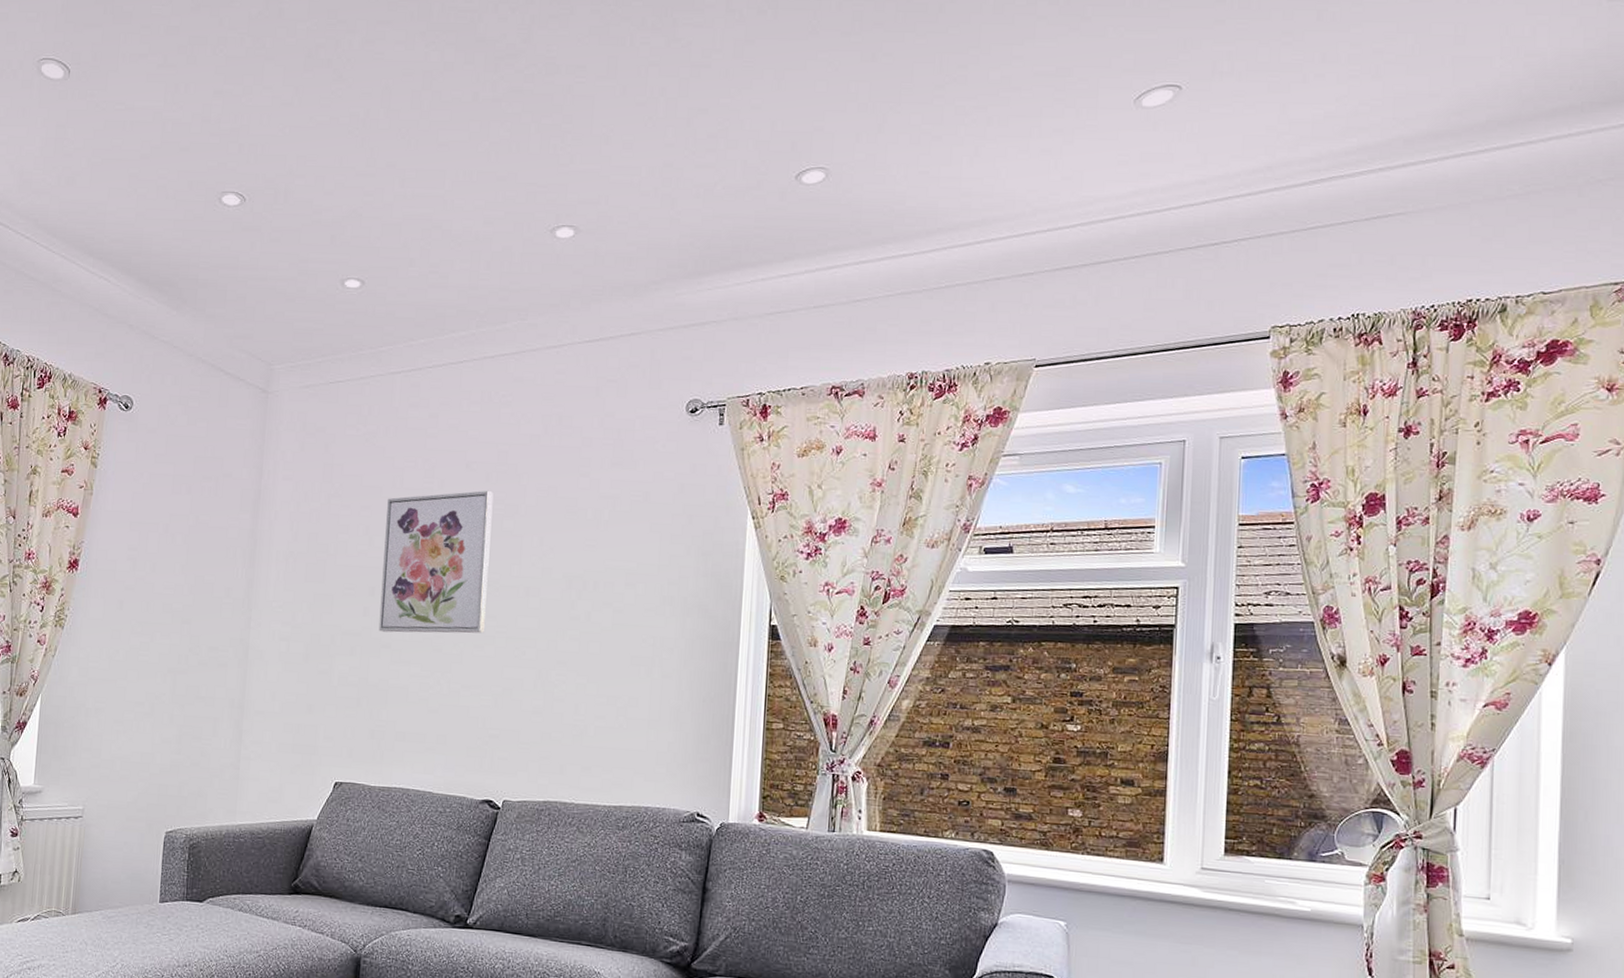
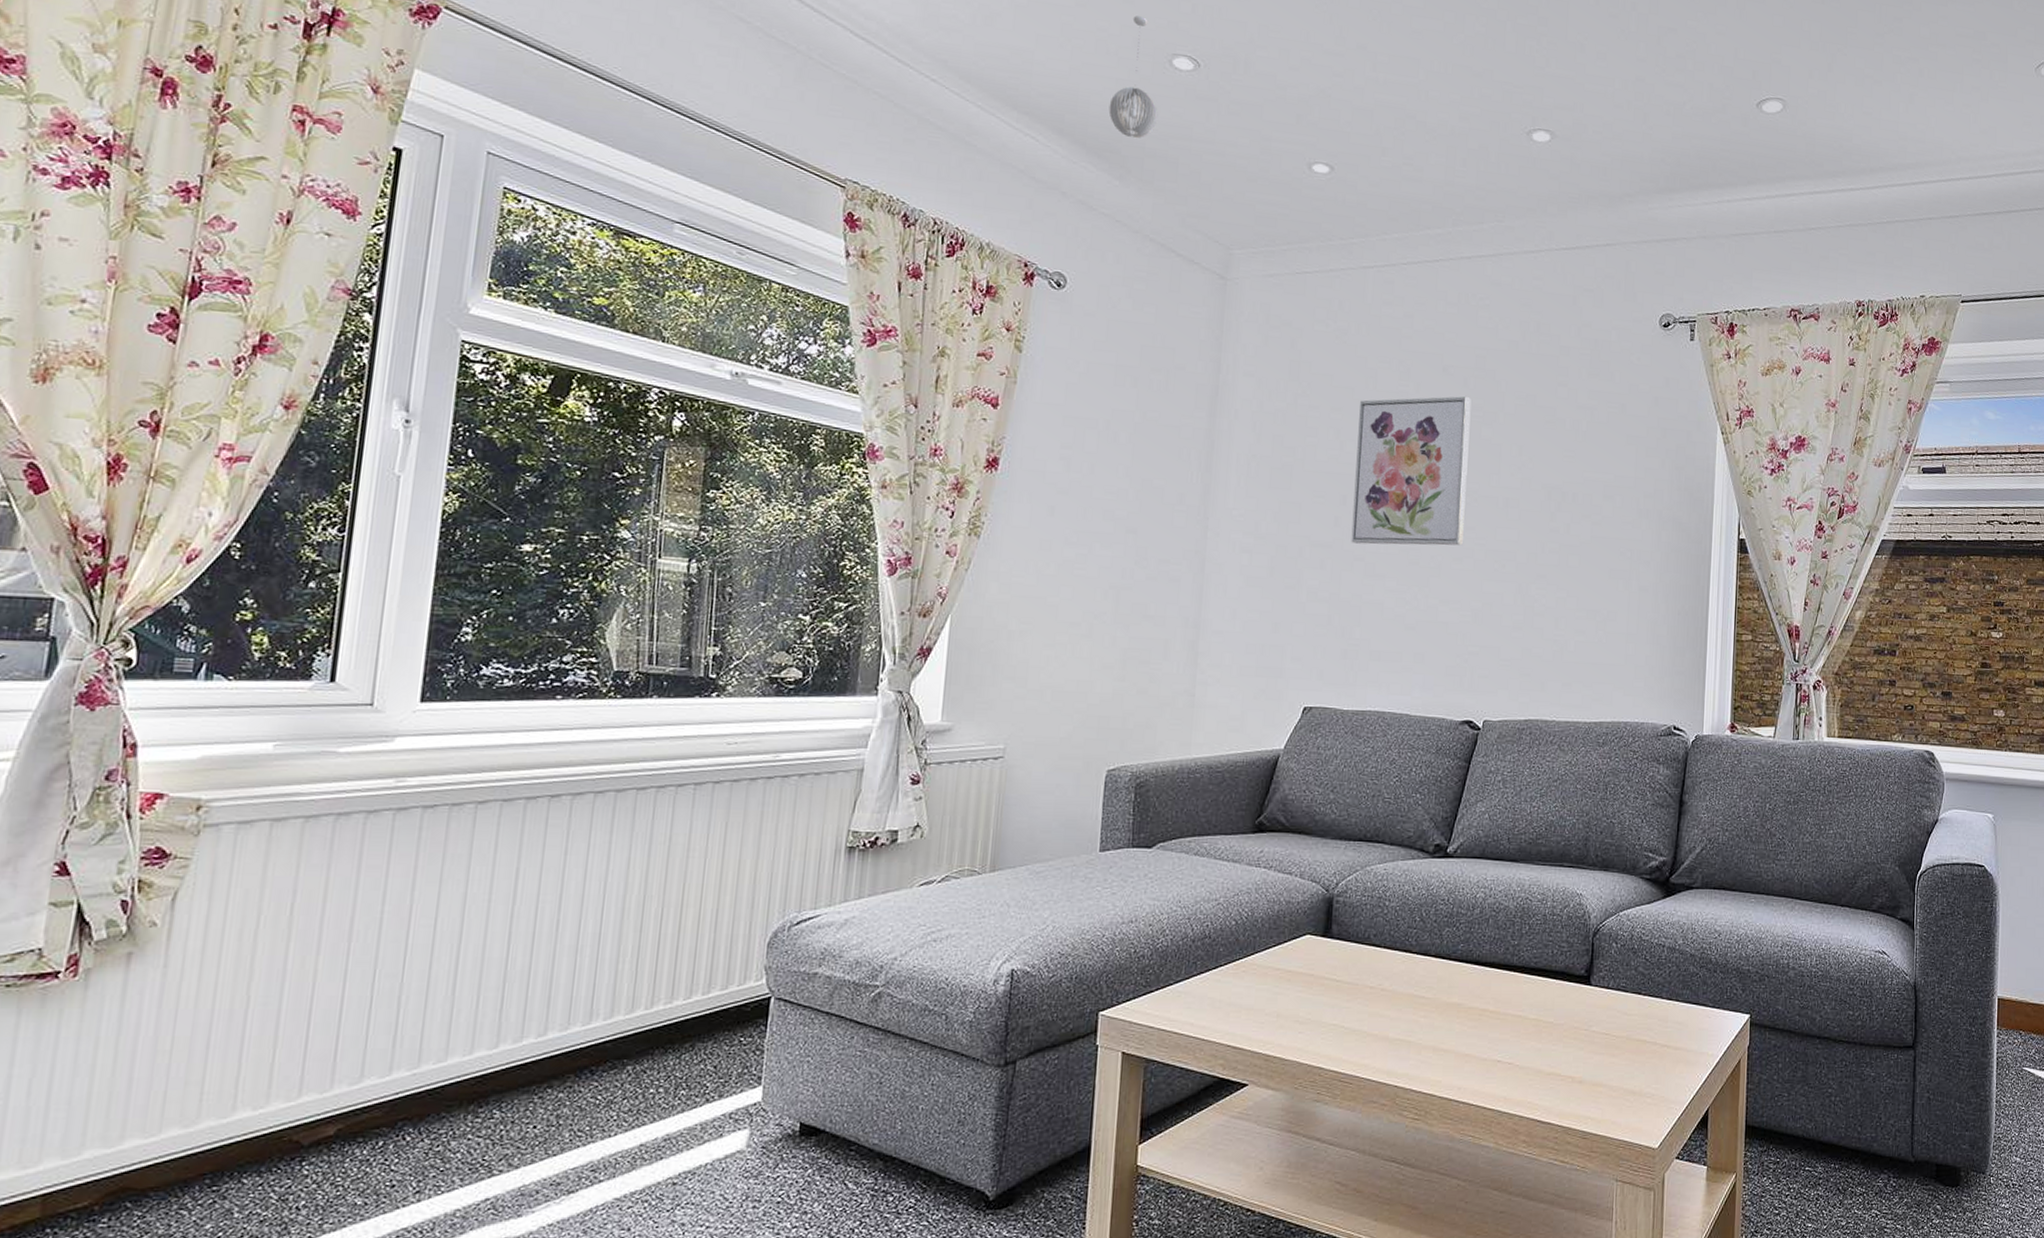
pendant light: none [168,161,210,272] -> present [1108,16,1158,139]

